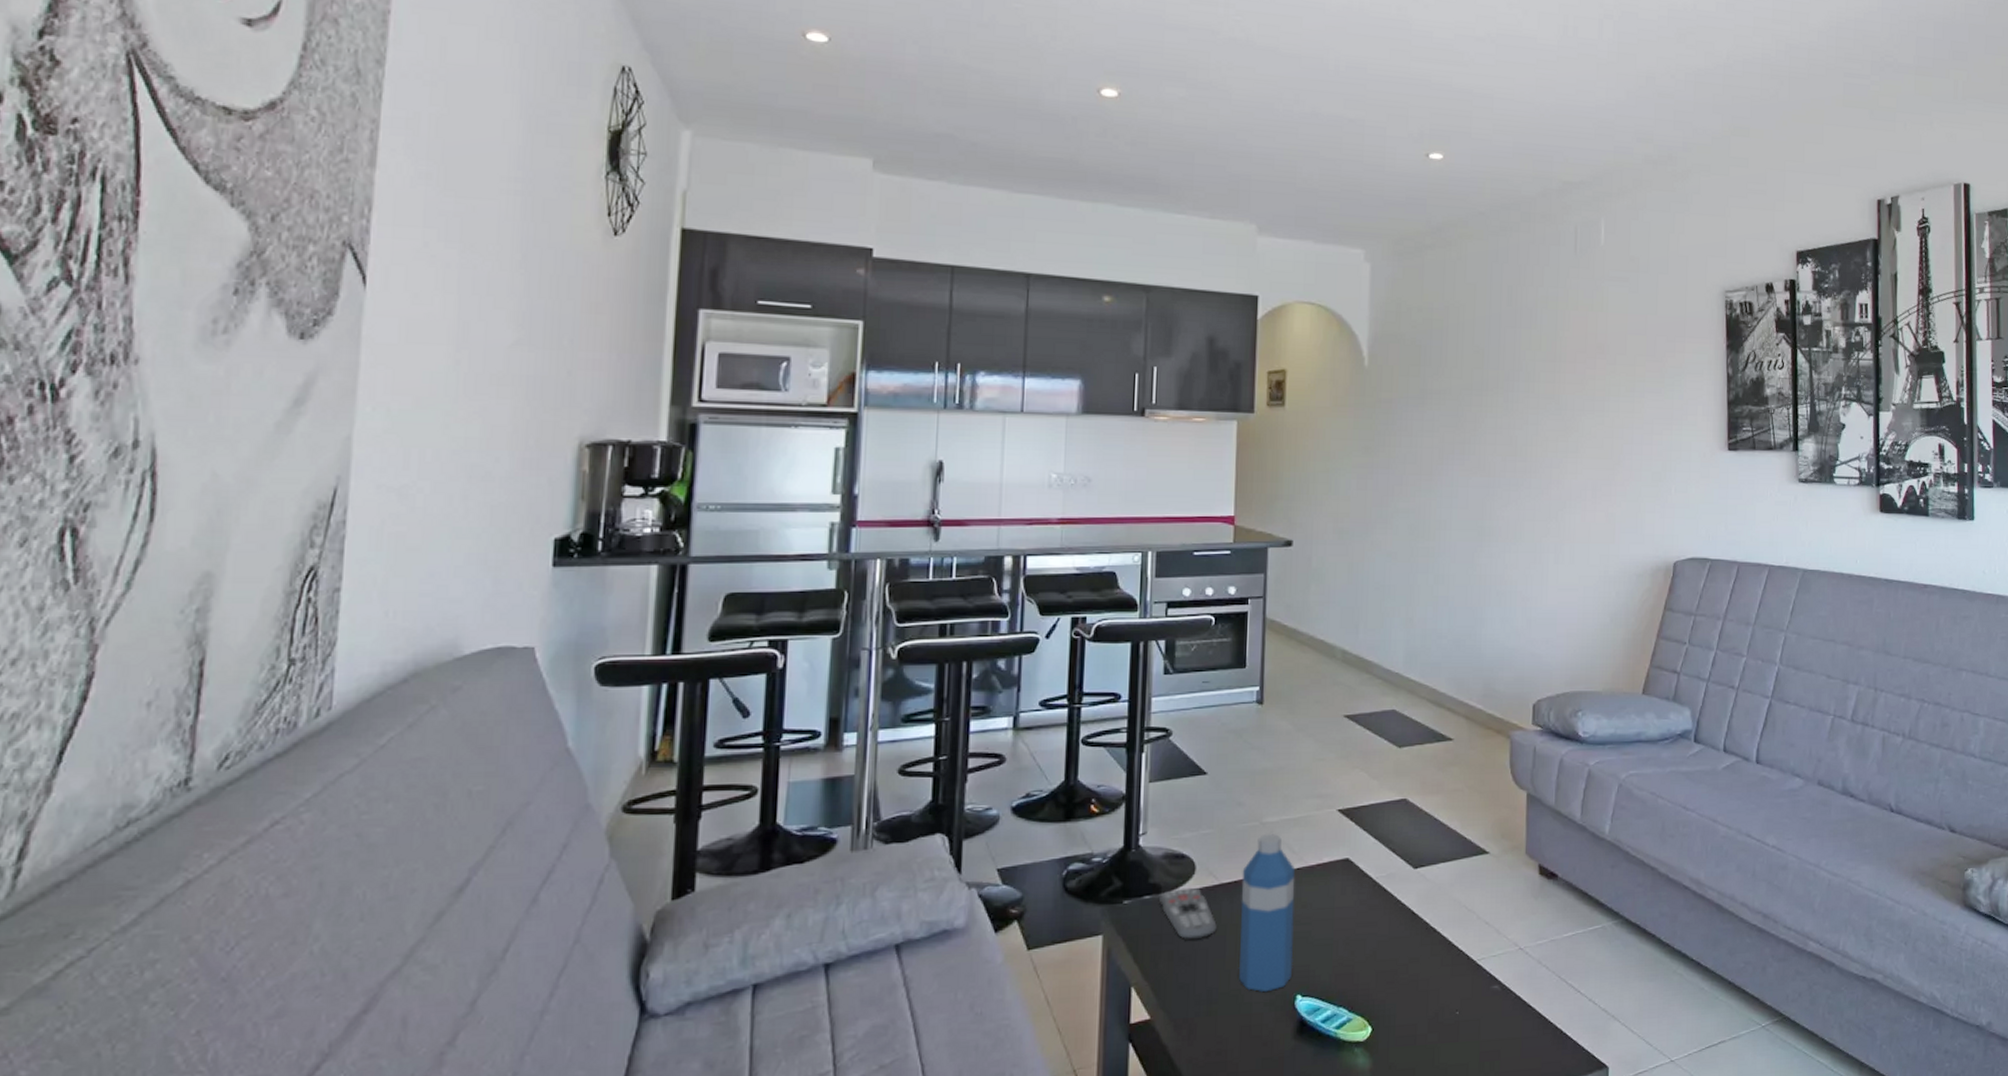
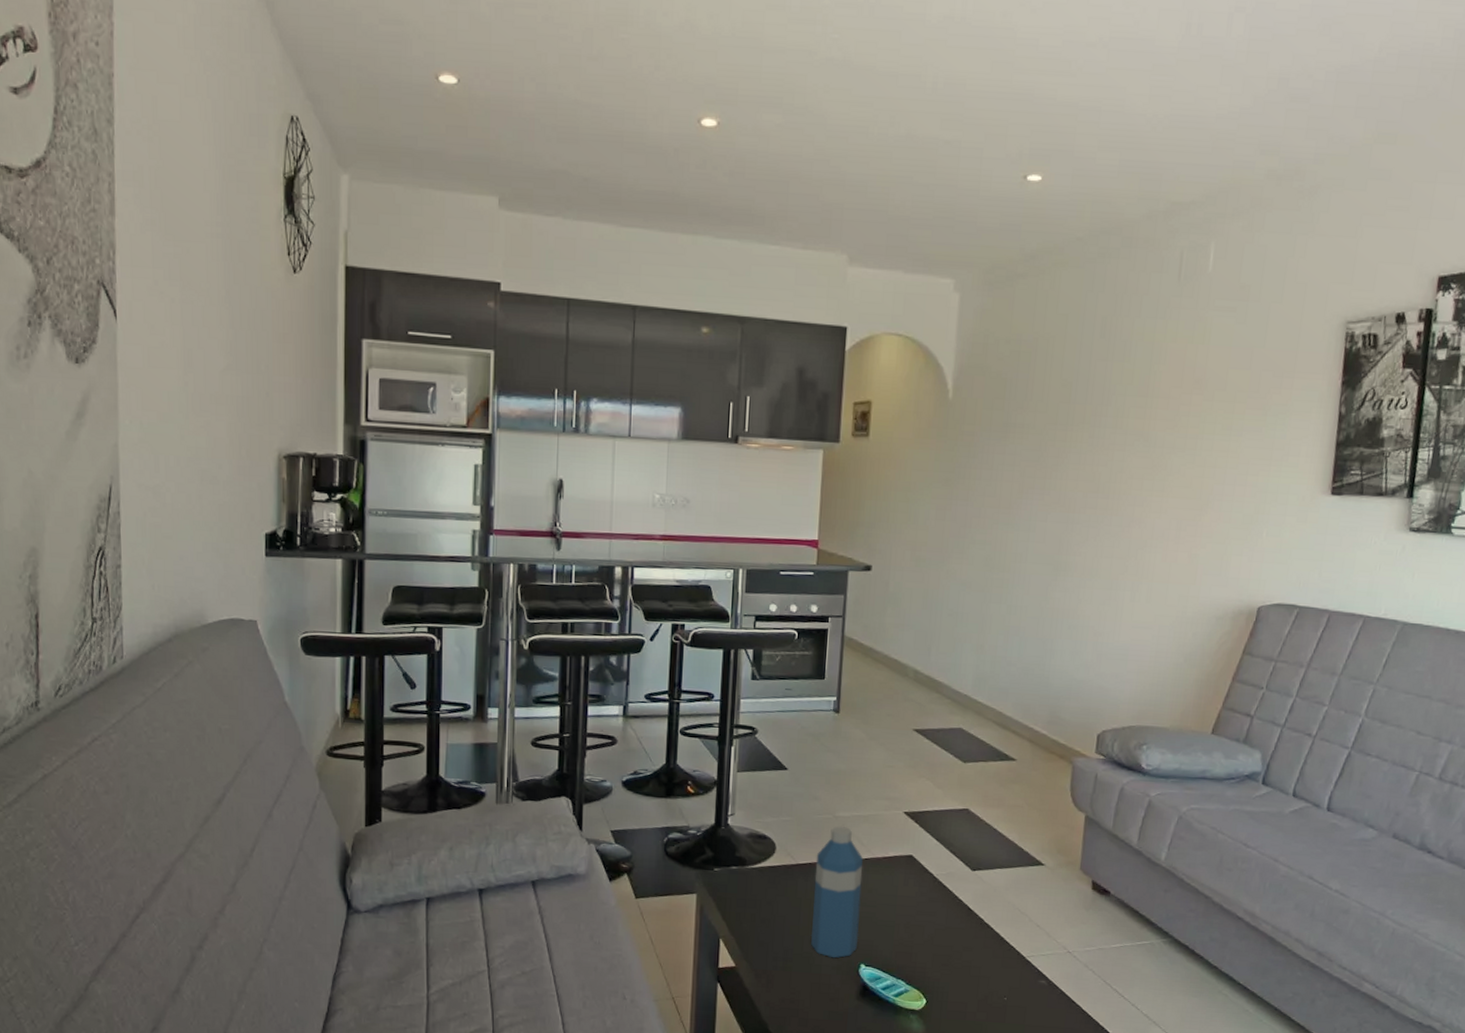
remote control: present [1159,887,1217,940] -> none [744,863,793,908]

